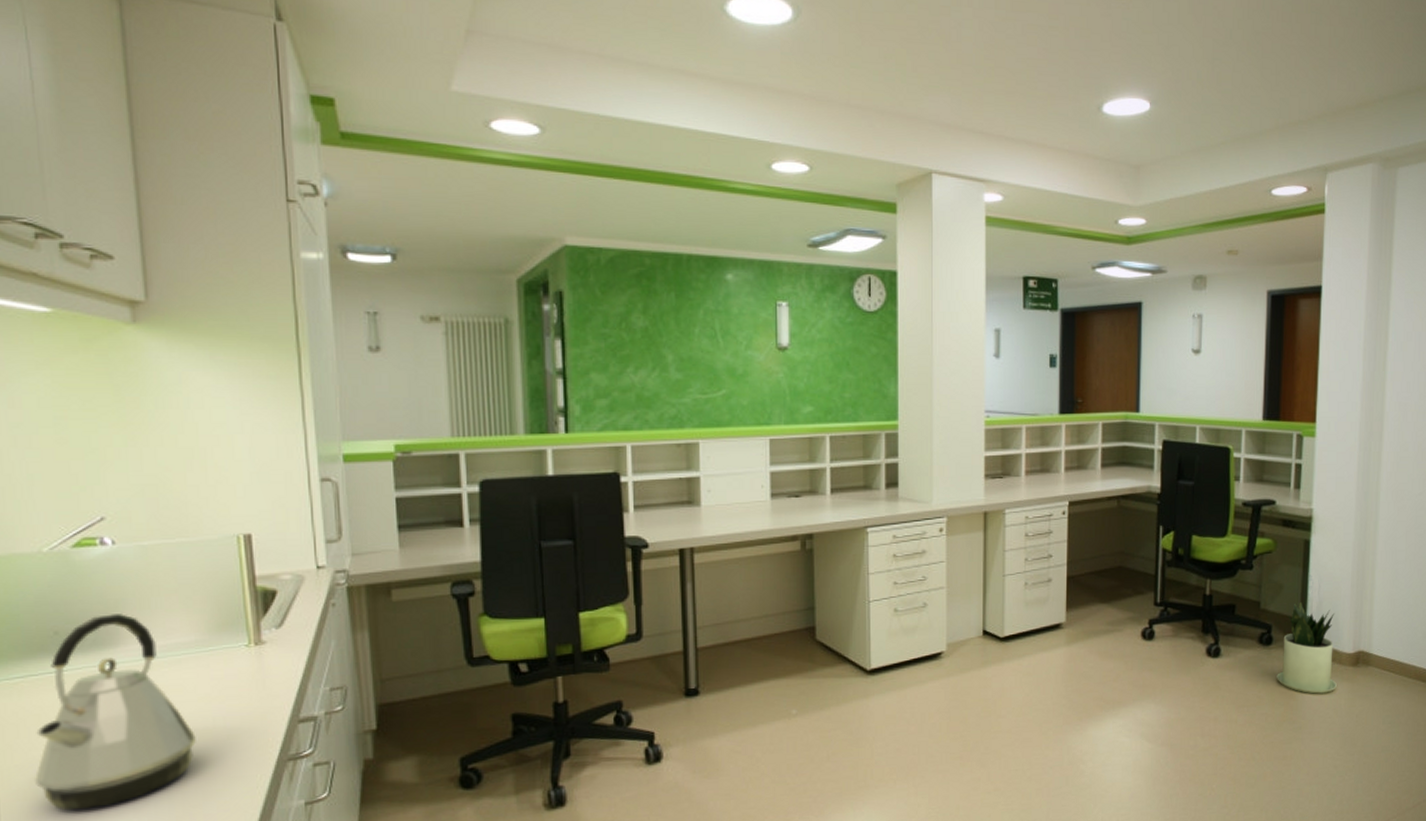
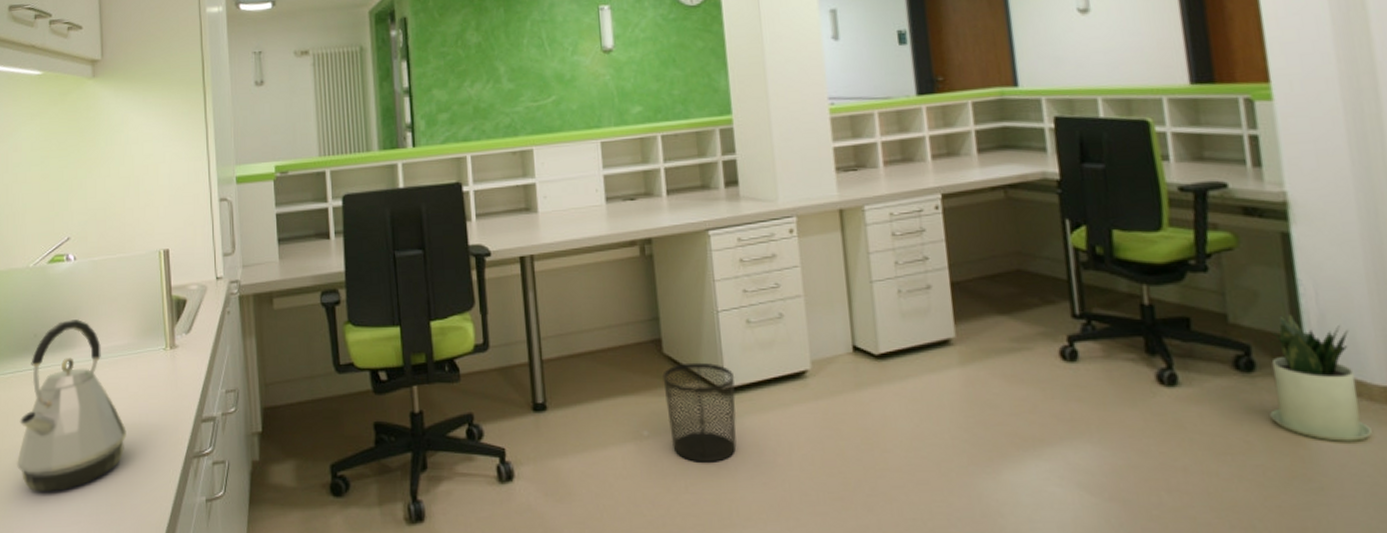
waste bin: none [814,647,880,735] -> present [662,362,737,462]

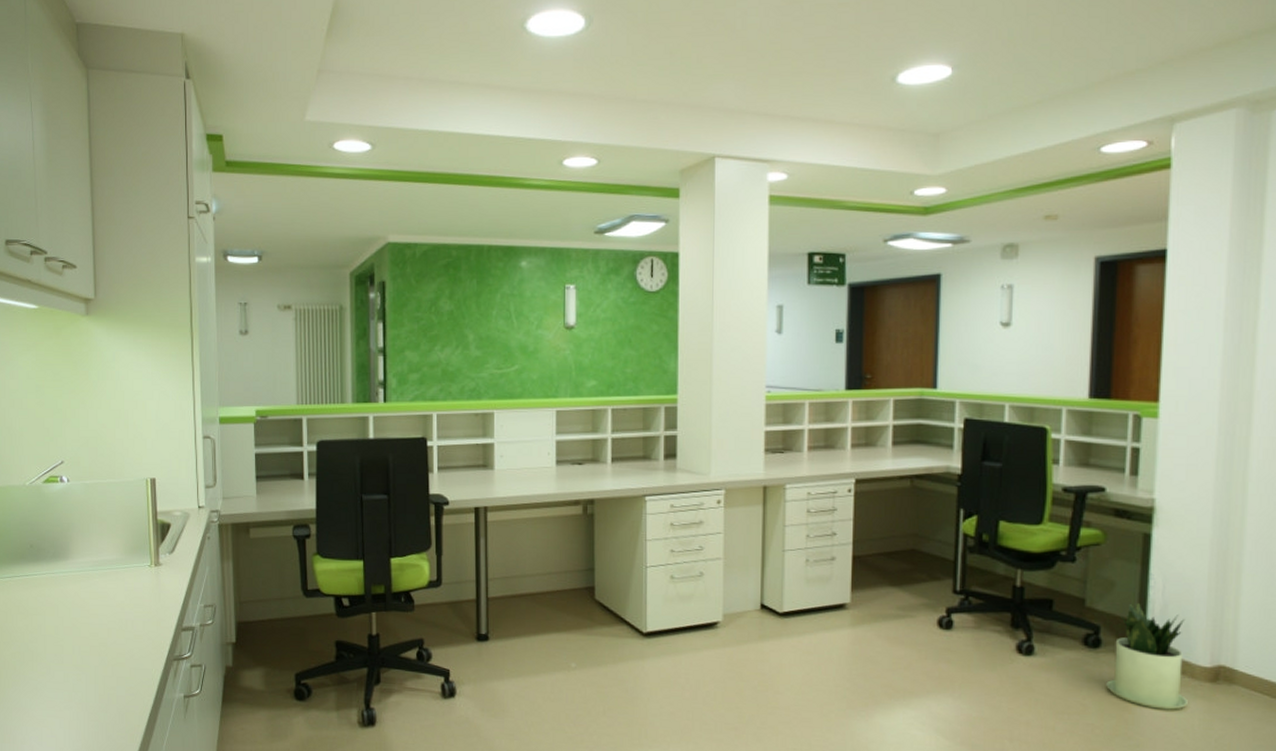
kettle: present [17,319,127,492] -> none [15,534,114,681]
waste bin: present [662,362,737,462] -> none [593,608,656,693]

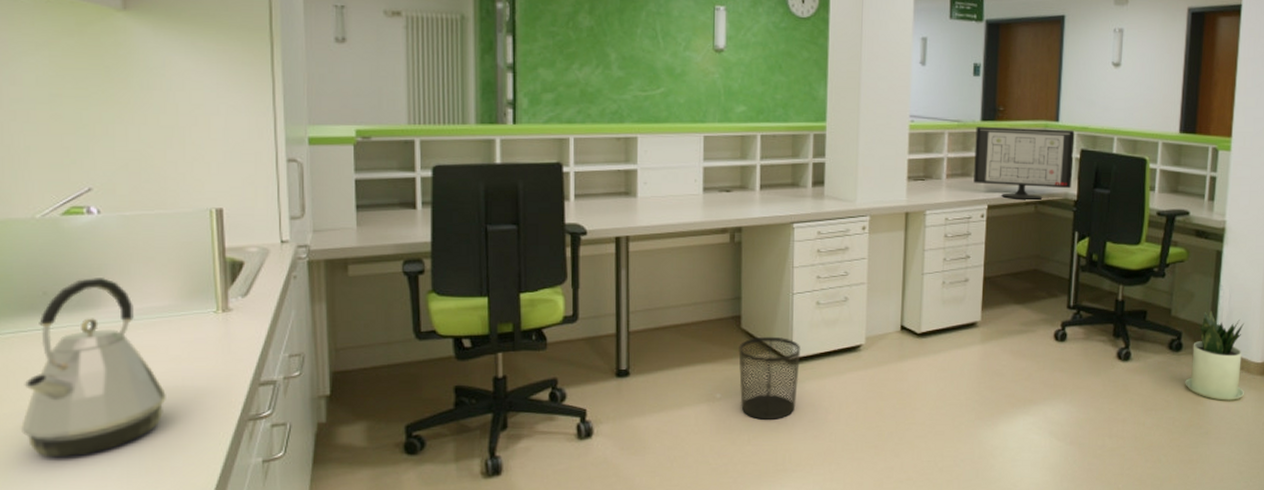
kettle: none [15,534,114,681] -> present [21,278,166,457]
waste bin: none [593,608,656,693] -> present [738,336,801,420]
computer monitor: none [839,396,957,473] -> present [974,127,1075,200]

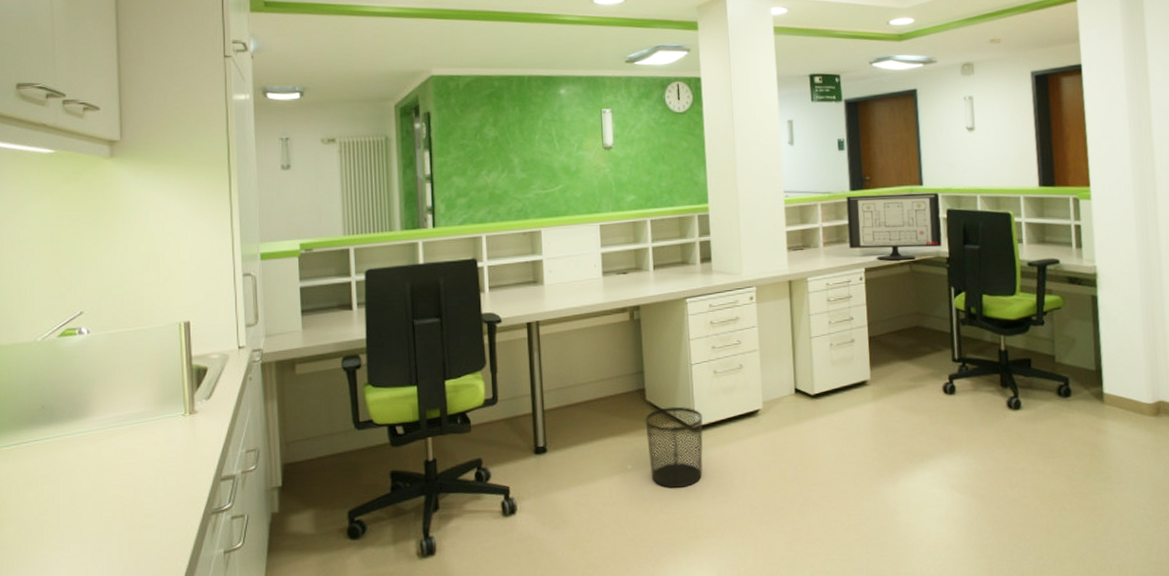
kettle: present [21,278,166,457] -> none [21,390,142,557]
planter: present [1185,311,1245,401] -> none [1078,355,1140,444]

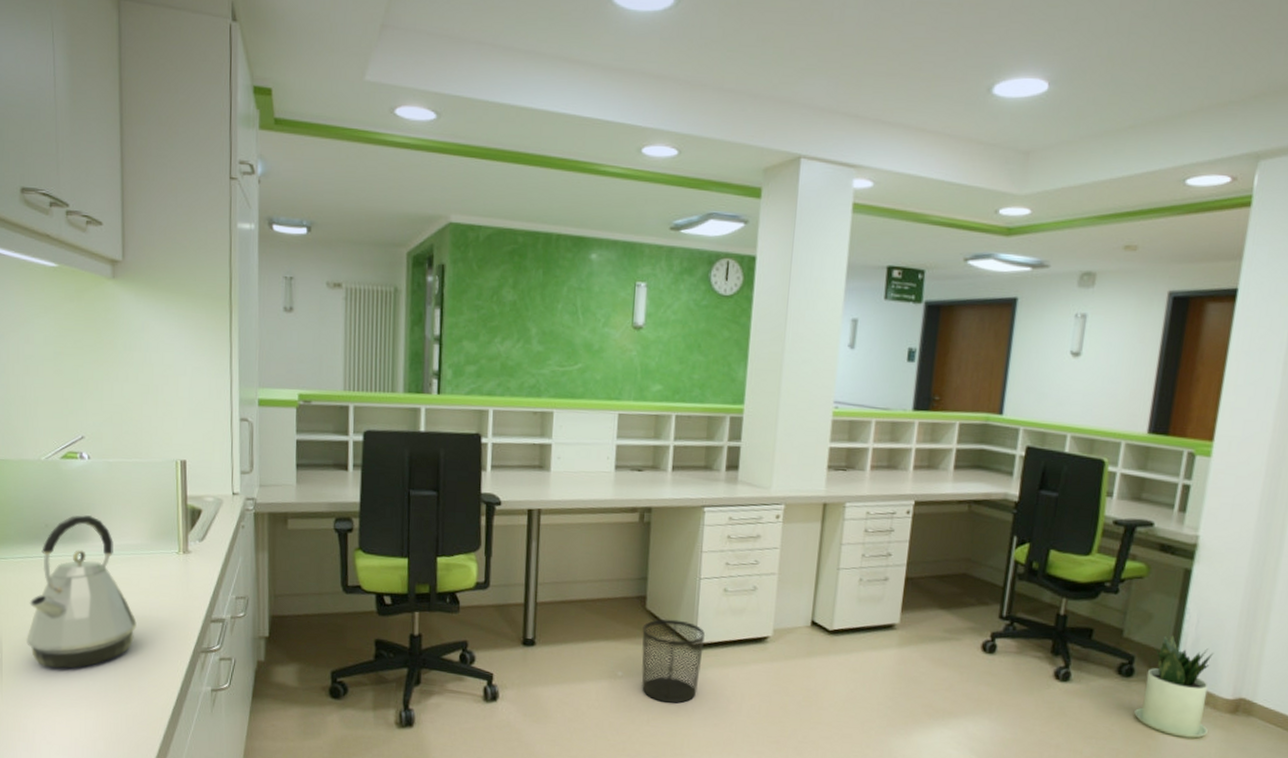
kettle: none [21,390,142,557] -> present [27,515,137,669]
computer monitor: present [846,192,942,261] -> none [900,416,1021,499]
planter: none [1078,355,1140,444] -> present [1134,635,1214,739]

